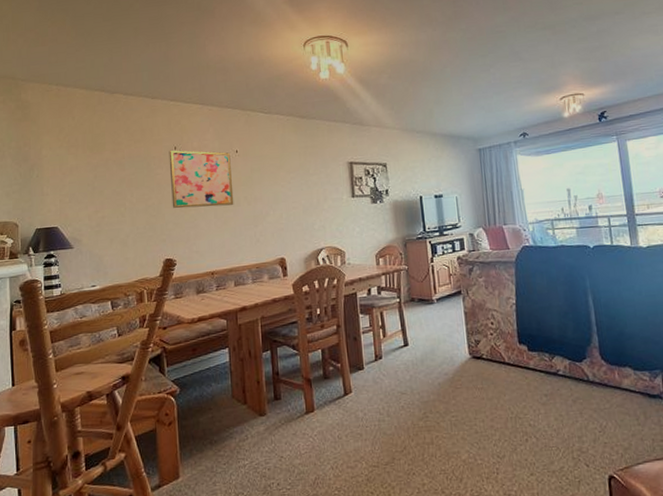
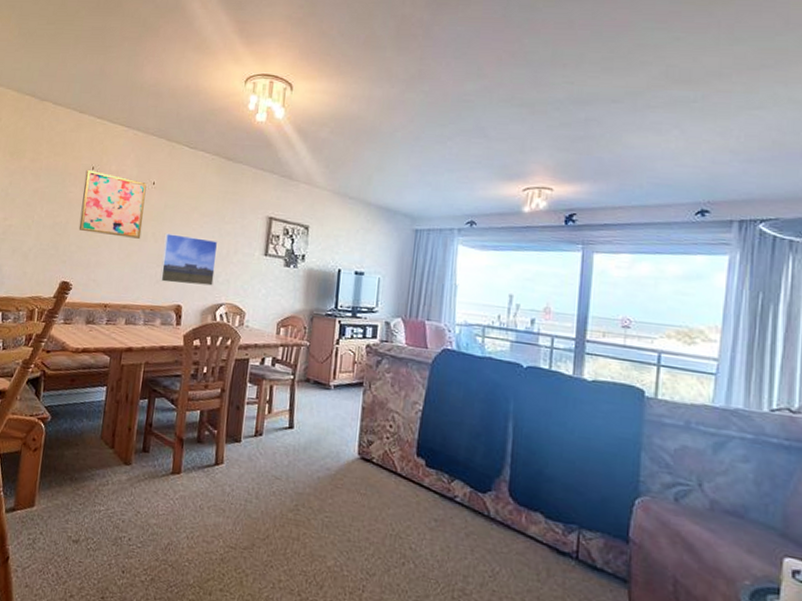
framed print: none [256,192,310,240] -> present [159,233,218,286]

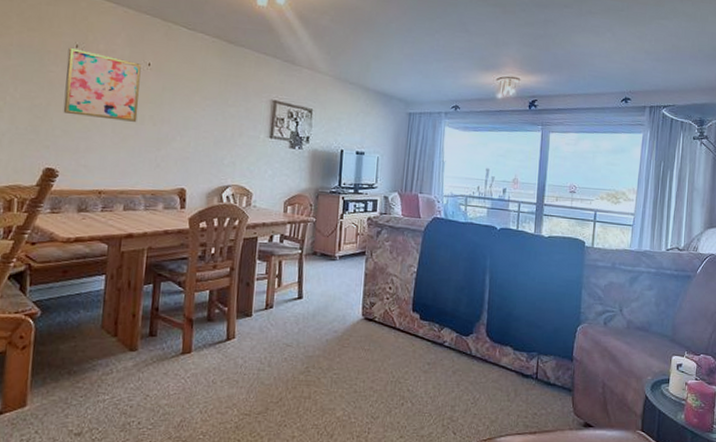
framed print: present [159,233,218,286] -> none [160,116,222,168]

